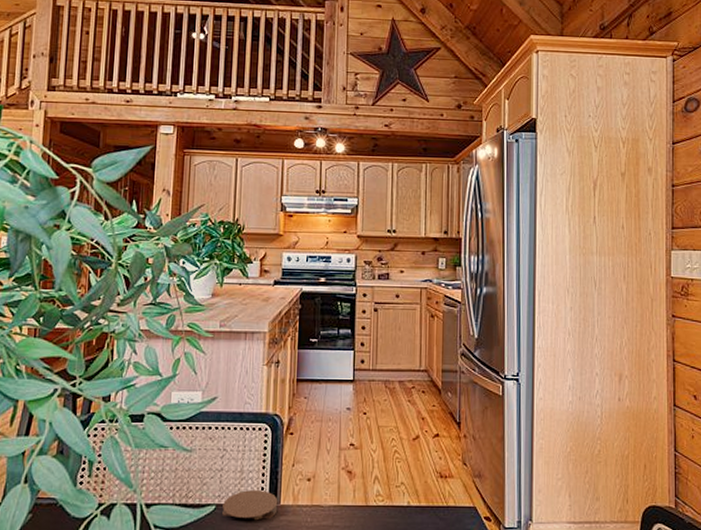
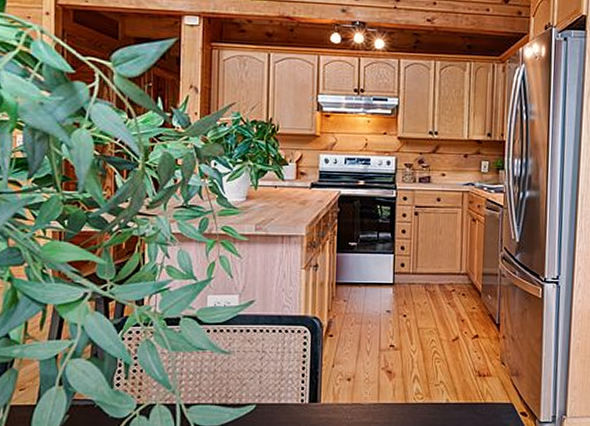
coaster: present [222,490,278,521] -> none [263,390,319,419]

